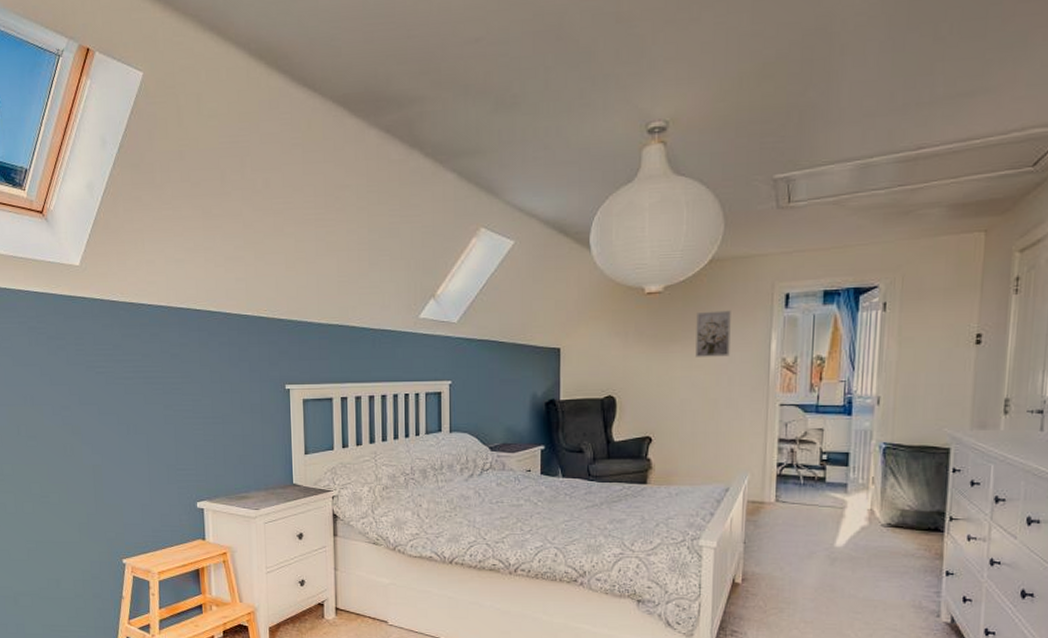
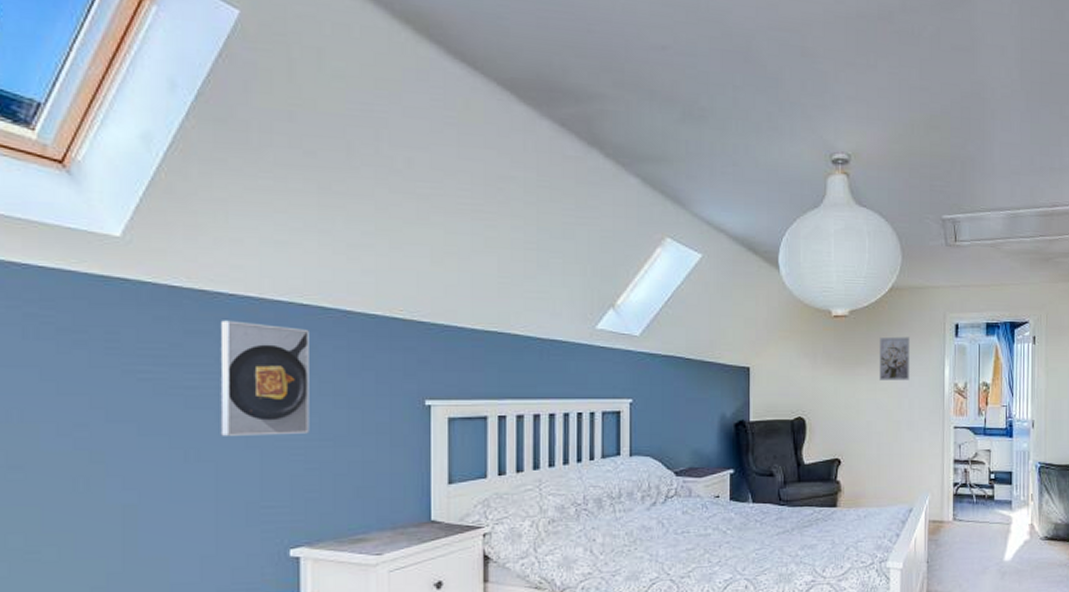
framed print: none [143,325,206,415] -> present [220,320,310,436]

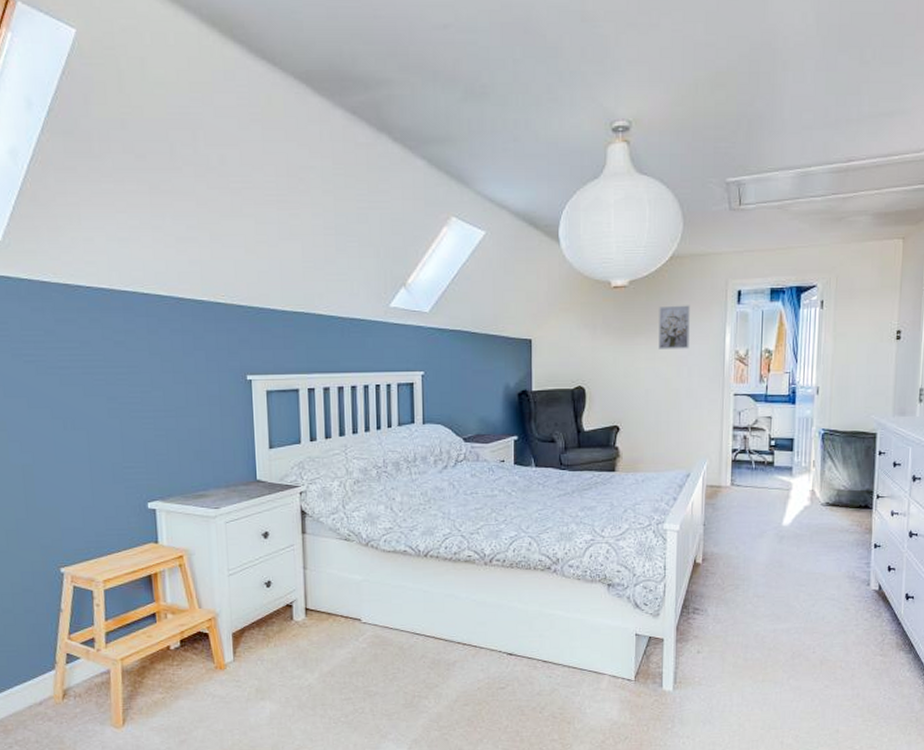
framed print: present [220,320,310,436] -> none [81,309,156,408]

